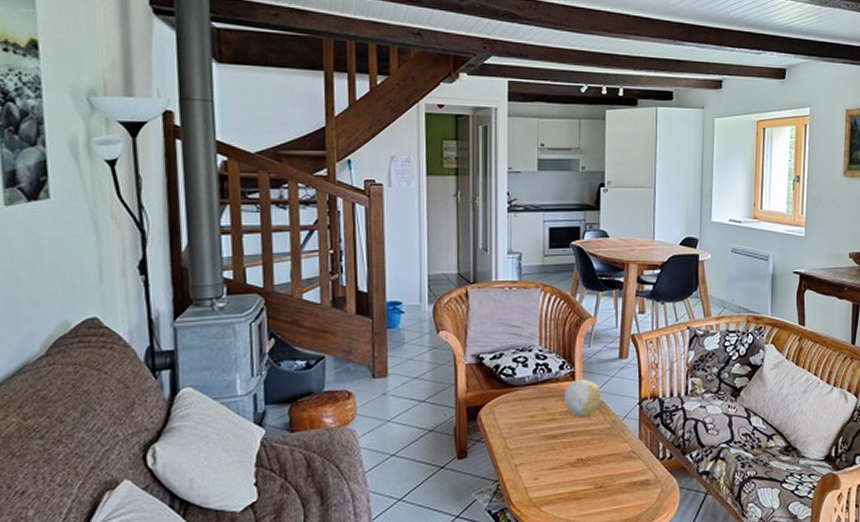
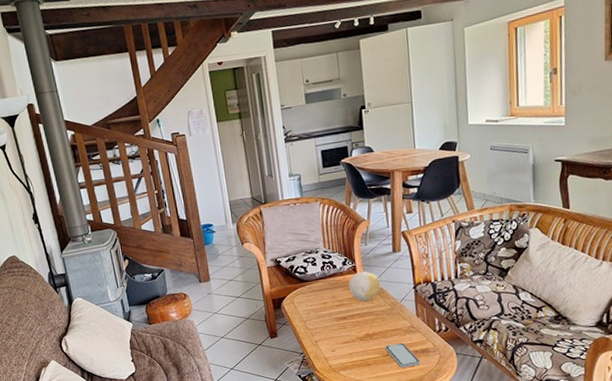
smartphone: none [599,471,639,504] -> present [385,342,421,368]

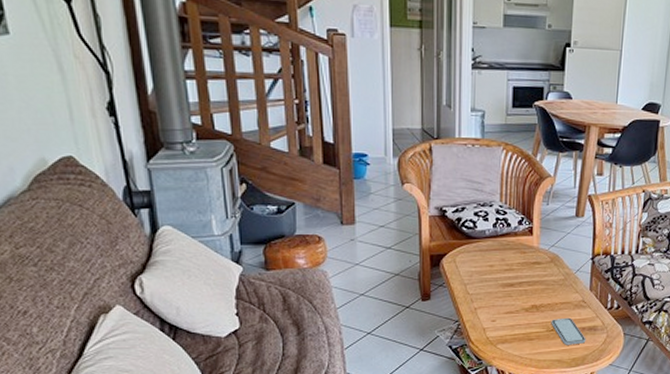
decorative ball: present [348,271,381,302] -> none [521,235,557,268]

